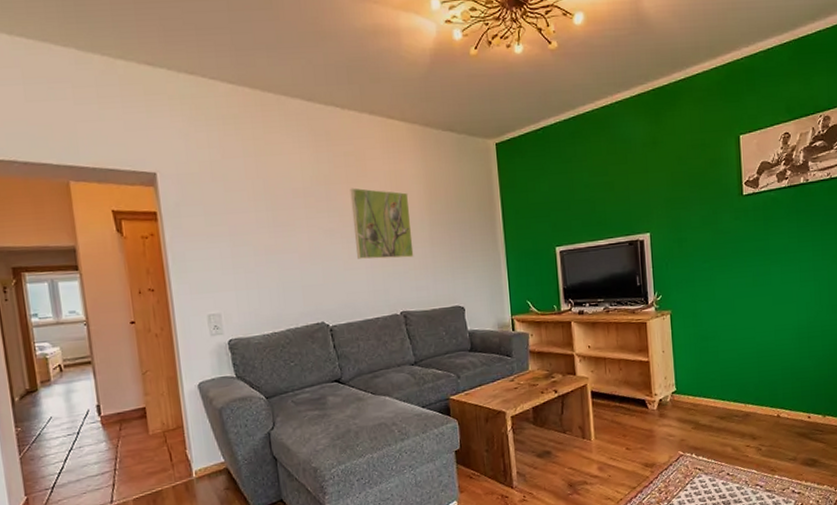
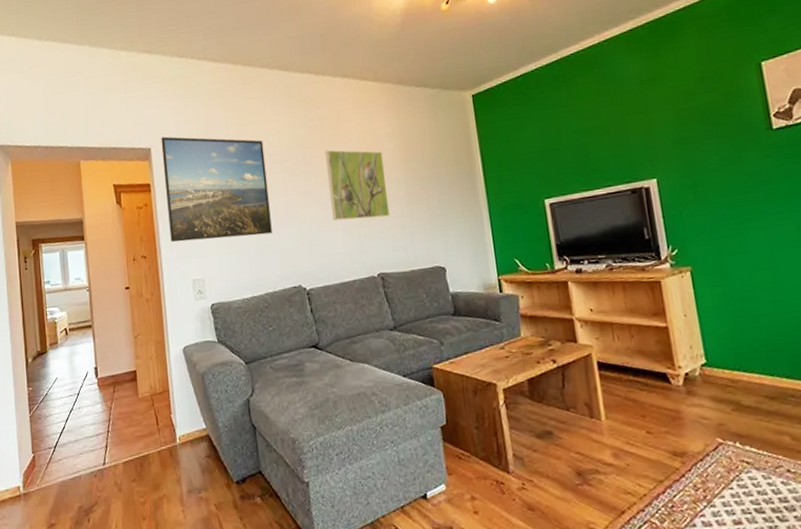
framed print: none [168,161,294,276] -> present [161,136,272,242]

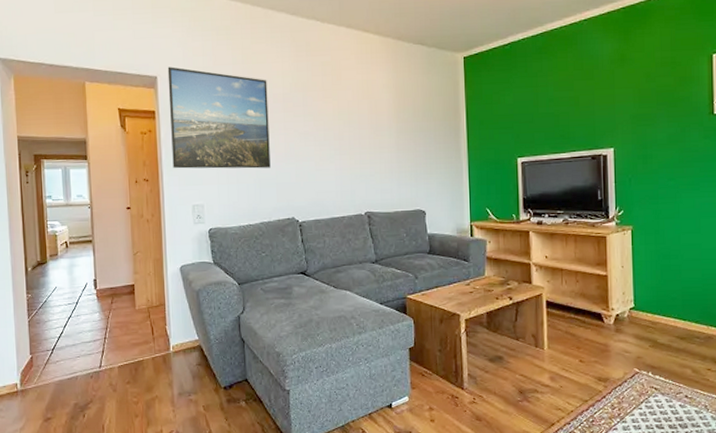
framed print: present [325,149,390,221] -> none [325,95,380,162]

